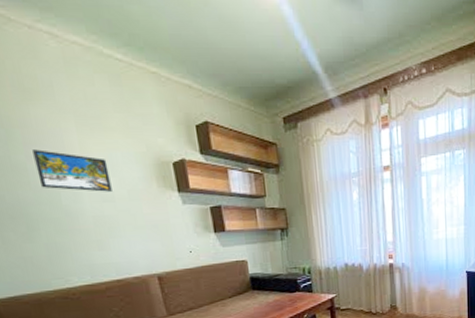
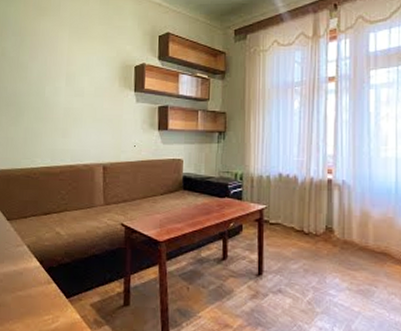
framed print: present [32,149,112,192] -> none [33,52,85,88]

